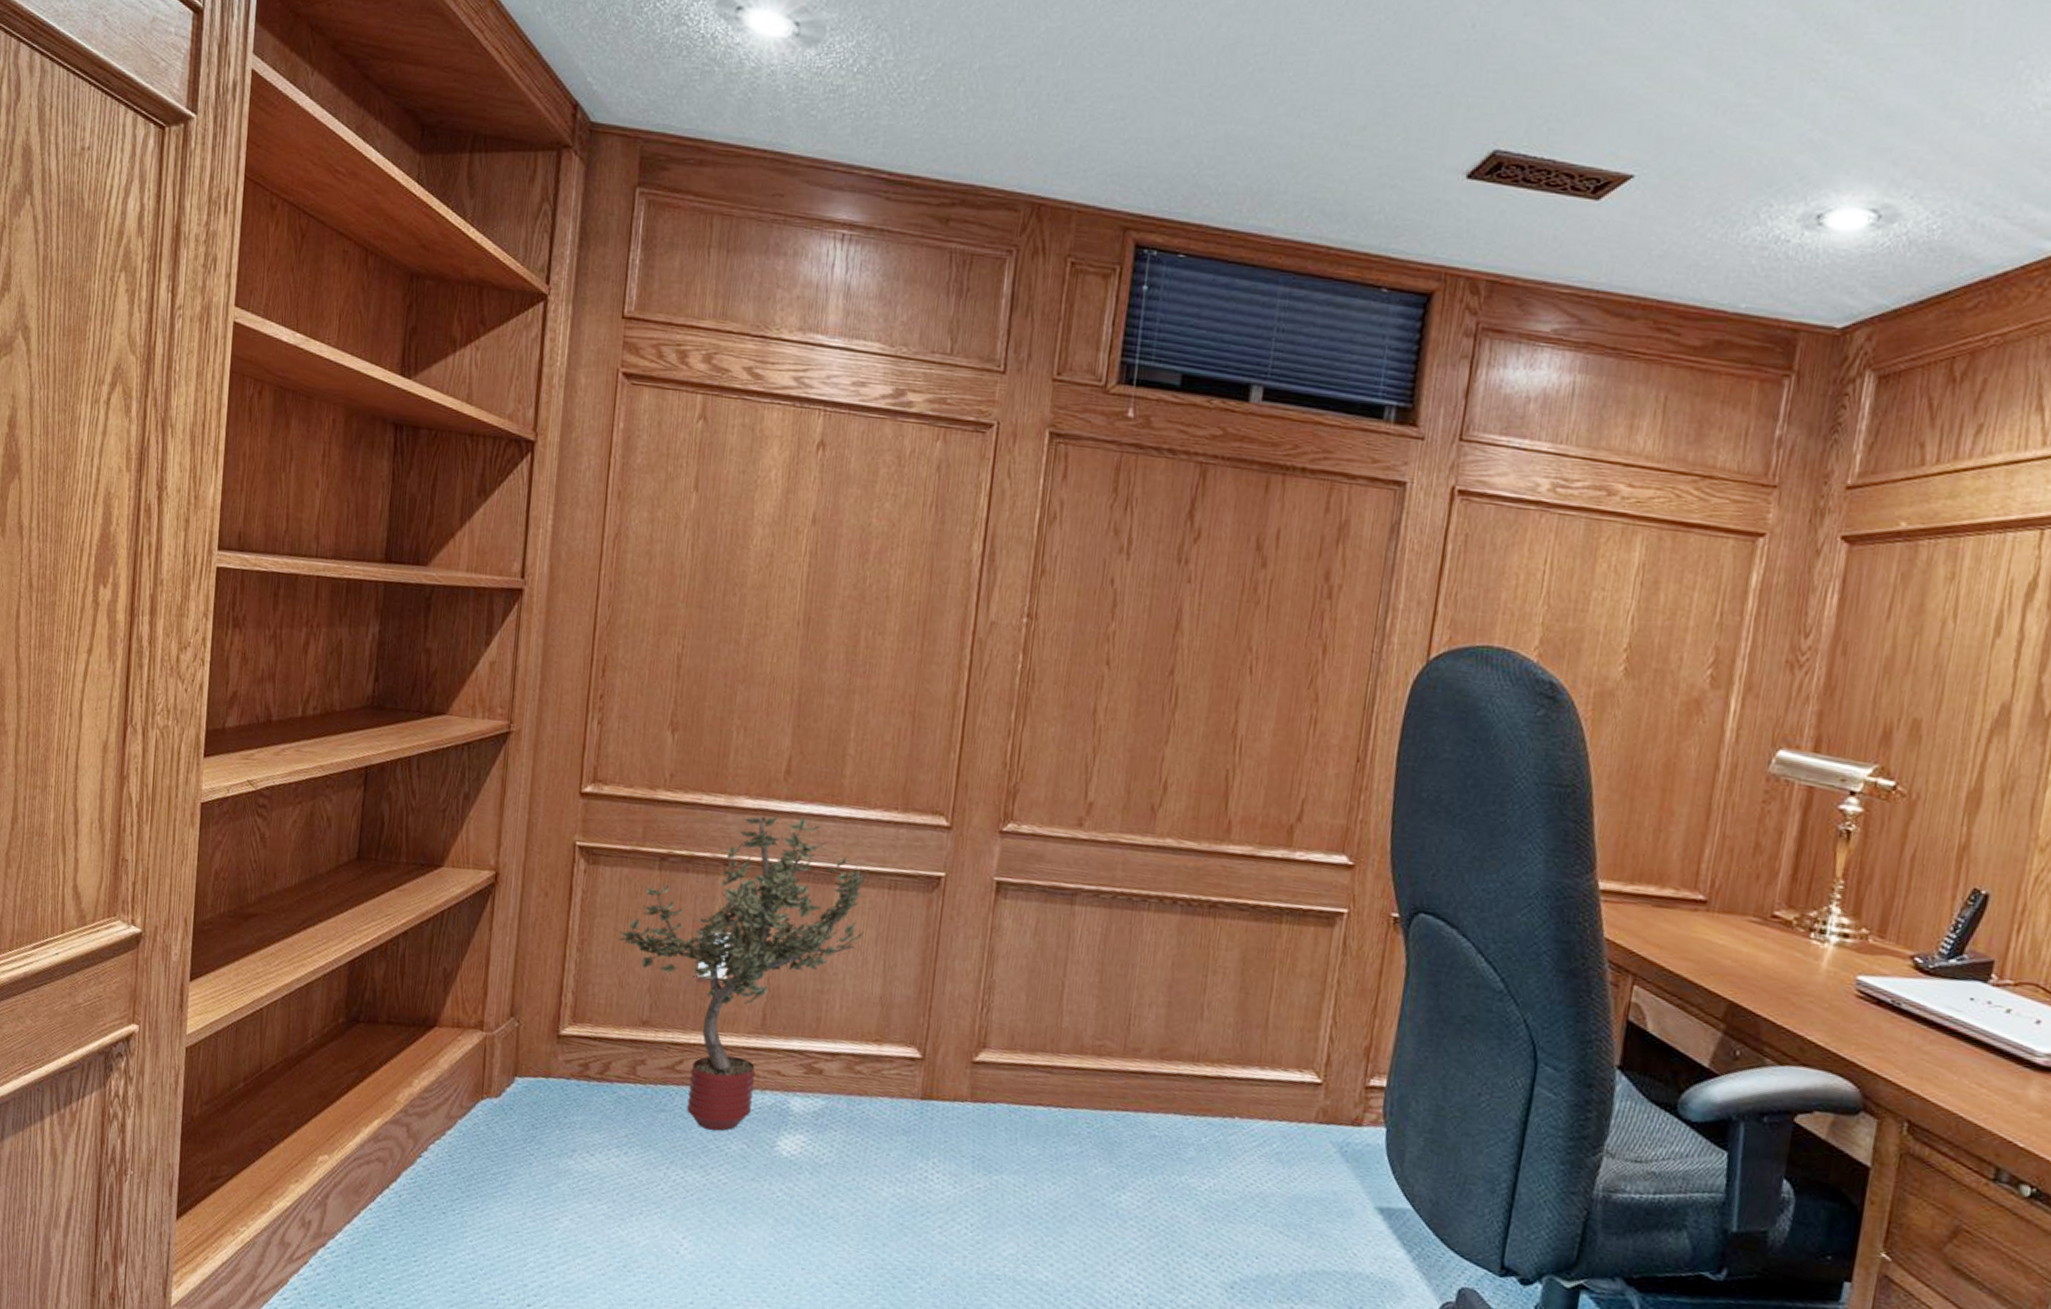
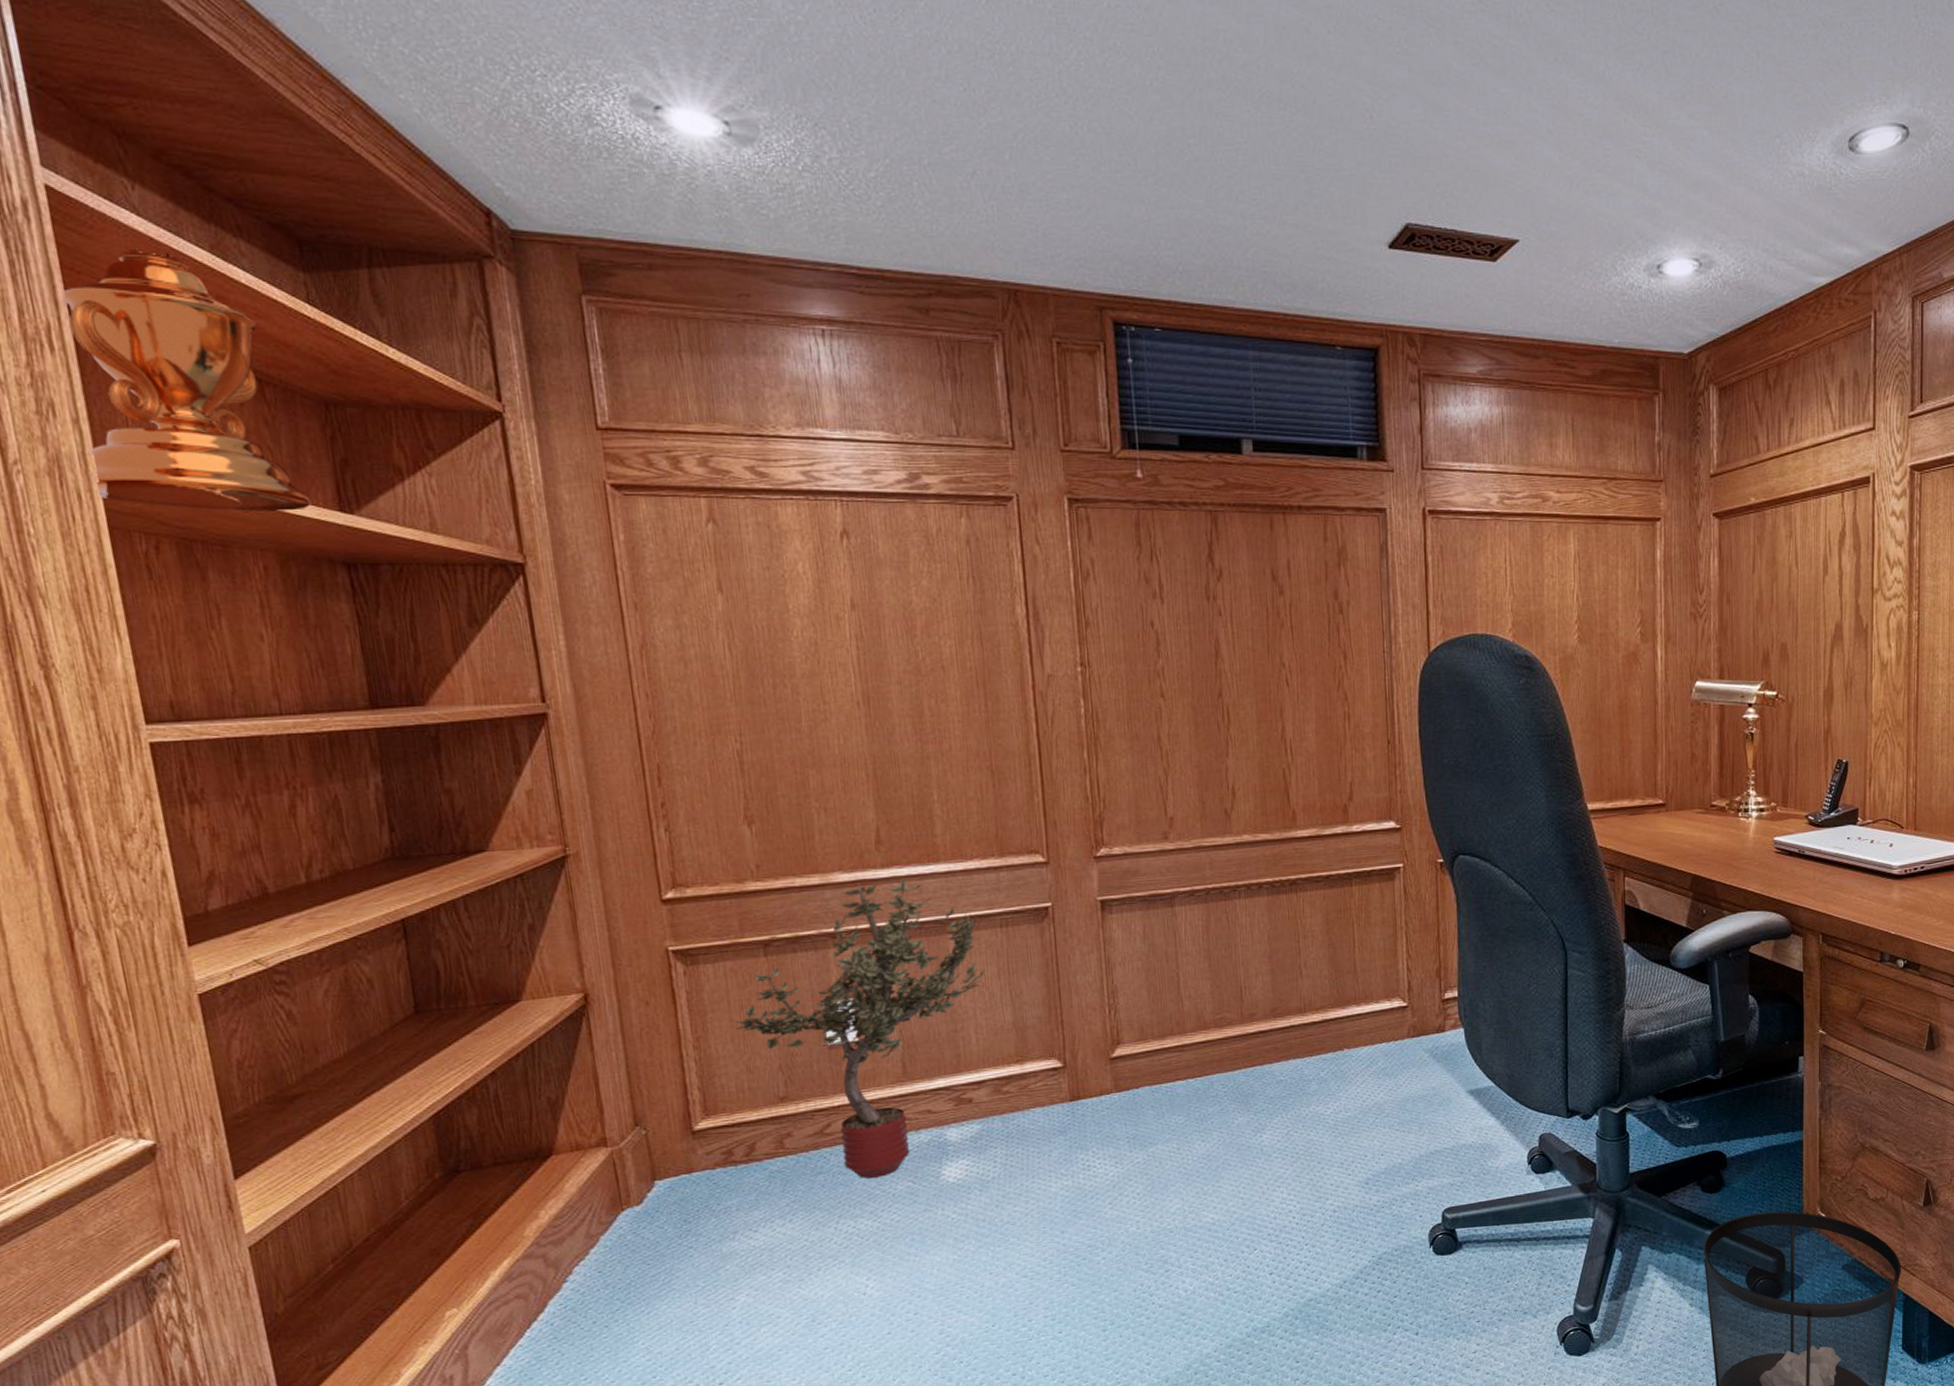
trophy: none [229,128,381,371] -> present [61,250,312,511]

